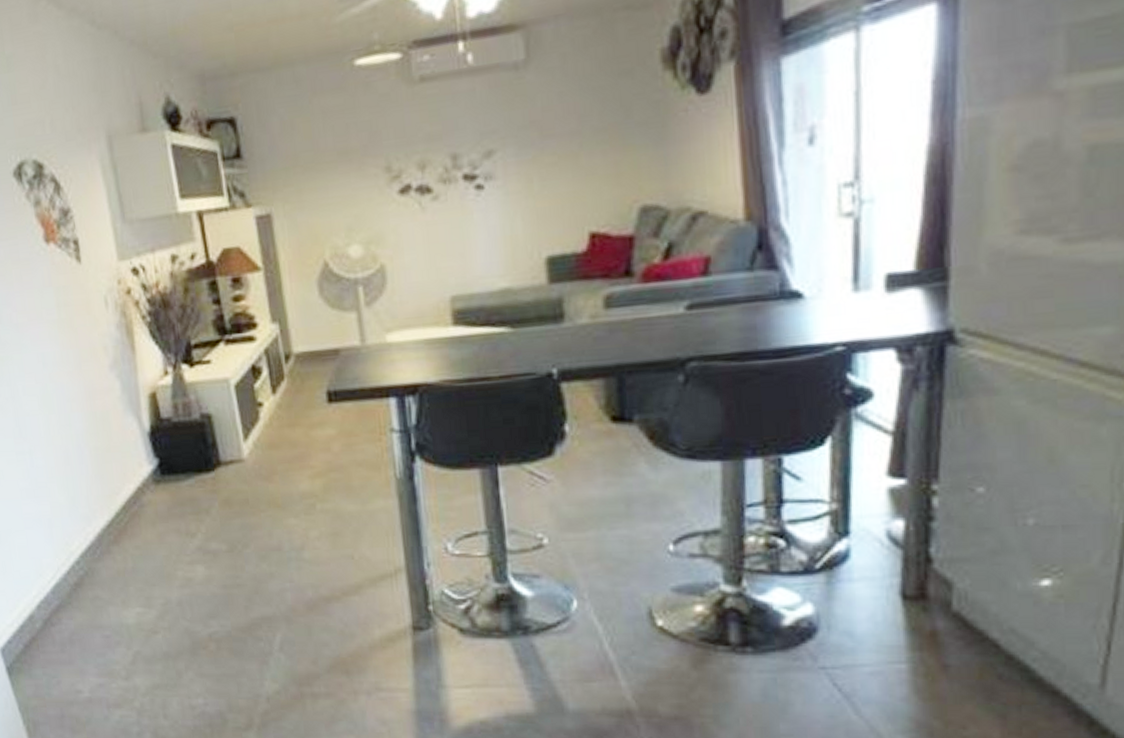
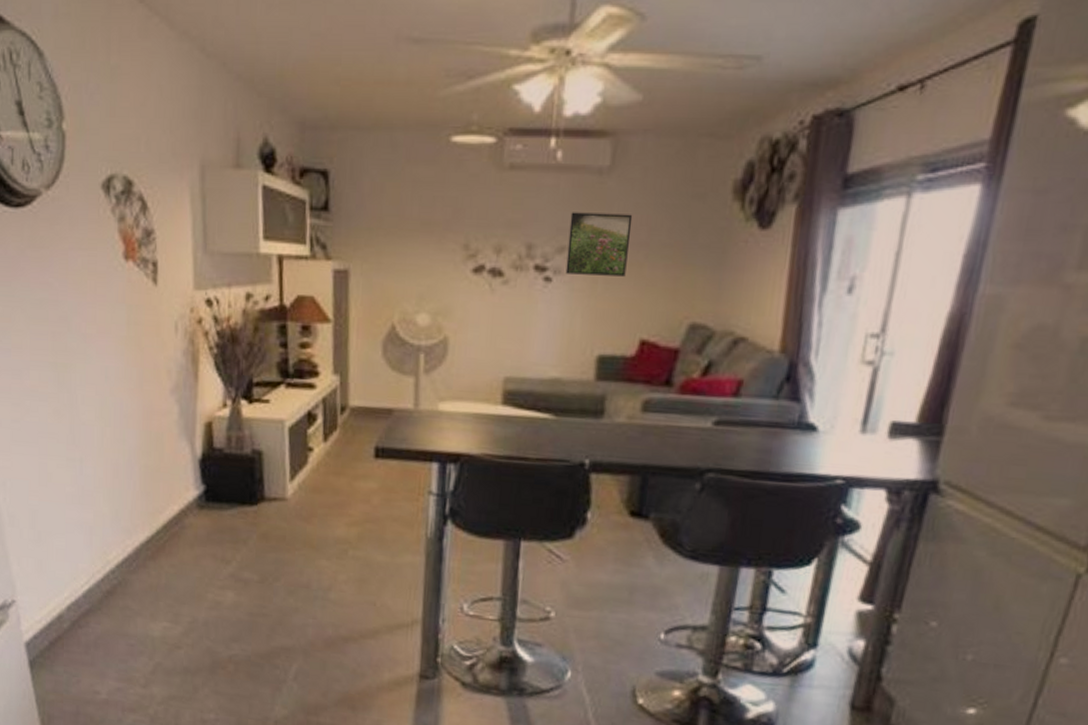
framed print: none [492,104,562,178] -> present [565,212,633,277]

